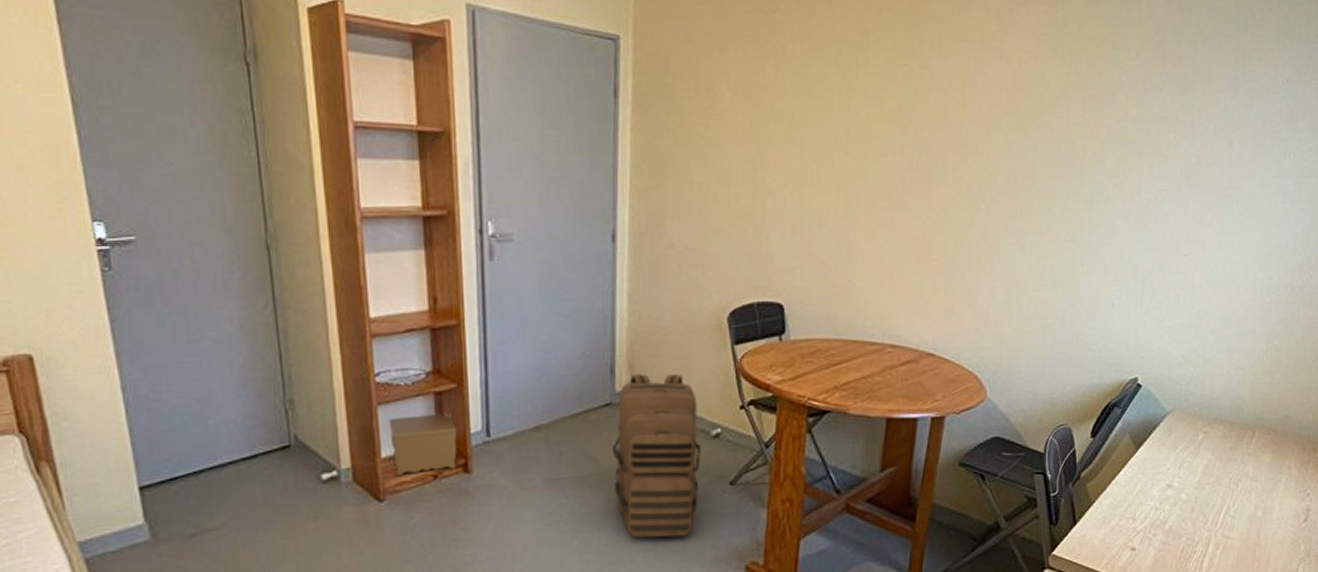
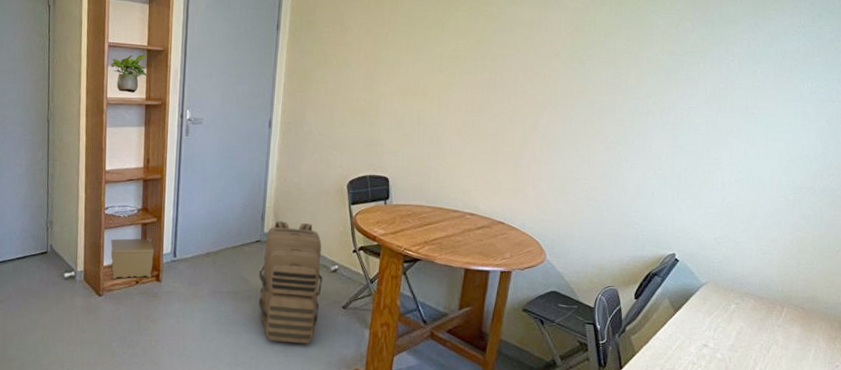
potted plant: none [360,138,421,199] -> present [111,54,147,93]

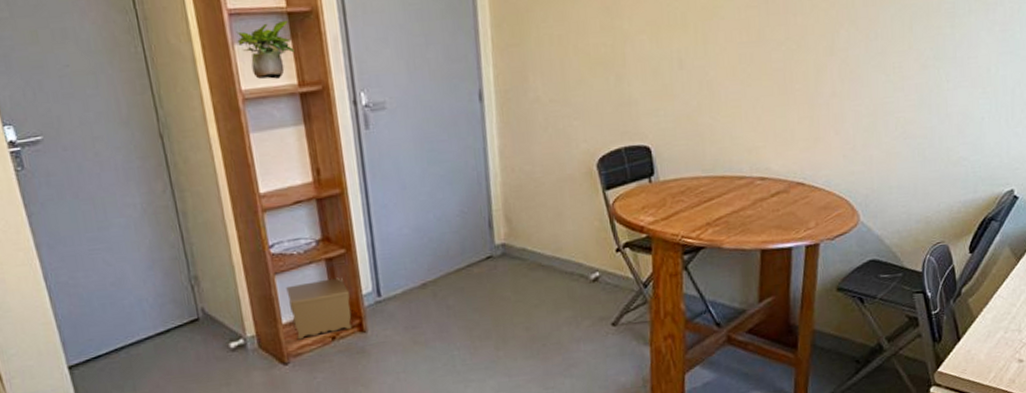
backpack: present [259,221,322,344] -> none [497,223,583,382]

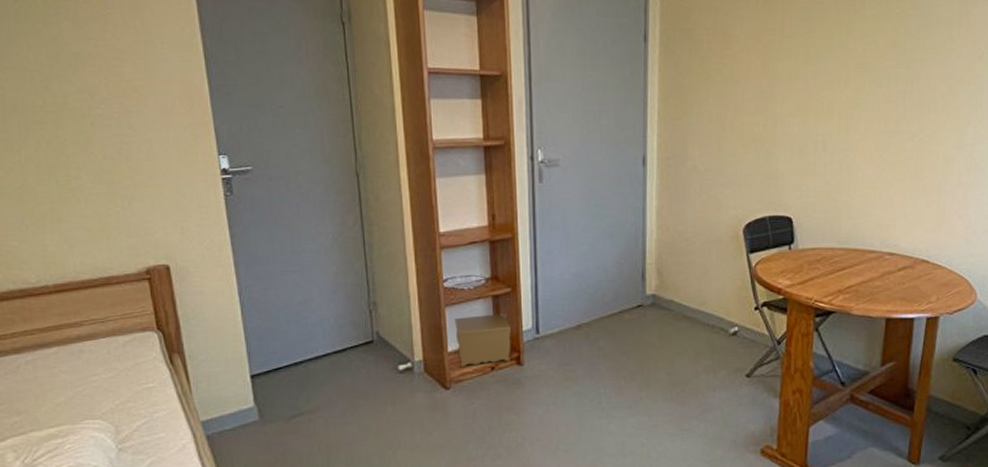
potted plant: present [236,20,295,79] -> none [433,81,483,132]

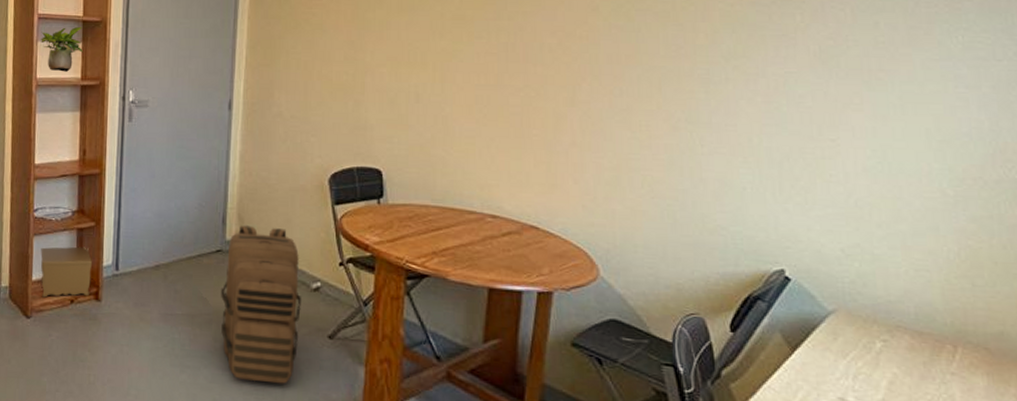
potted plant: none [433,81,483,132] -> present [41,26,83,72]
backpack: none [644,279,720,423] -> present [221,225,301,384]

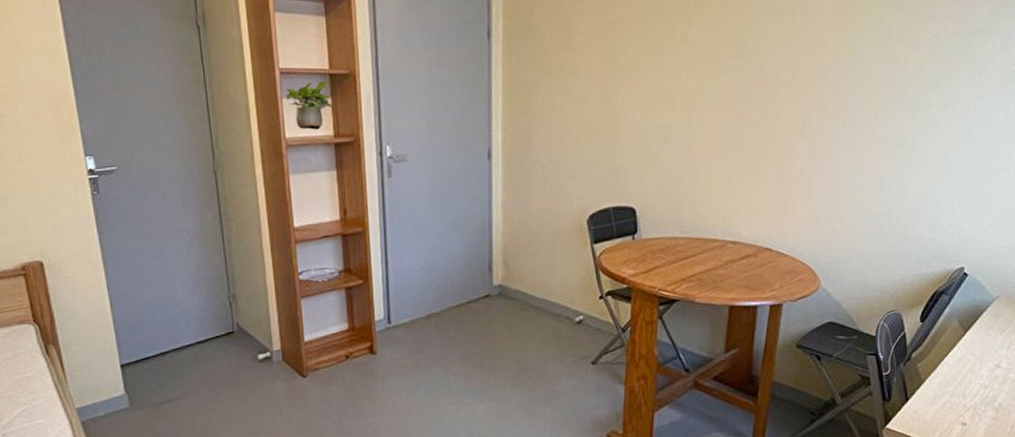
decorative box: present [40,246,93,298] -> none [310,304,365,356]
backpack: present [221,225,301,384] -> none [491,270,566,409]

